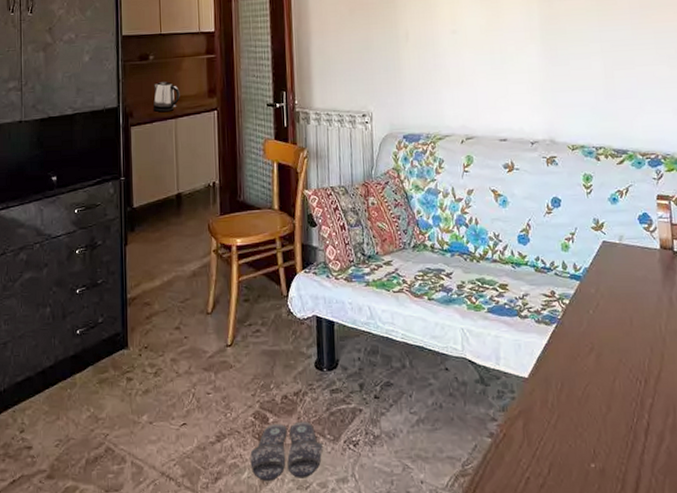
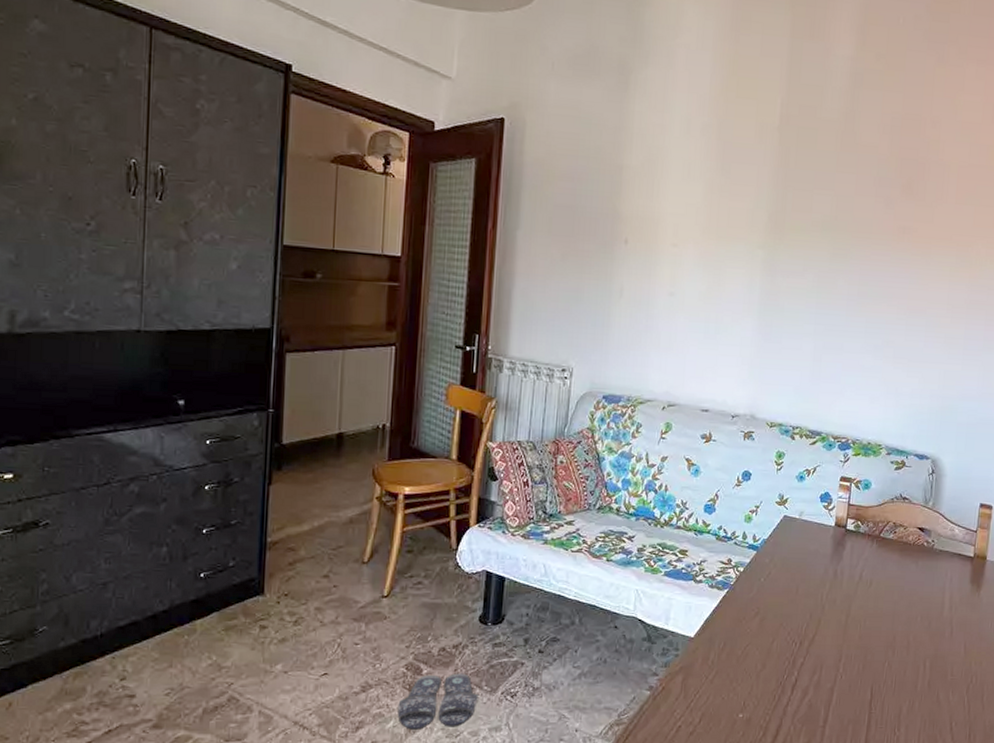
kettle: present [152,81,180,113] -> none [315,306,352,342]

